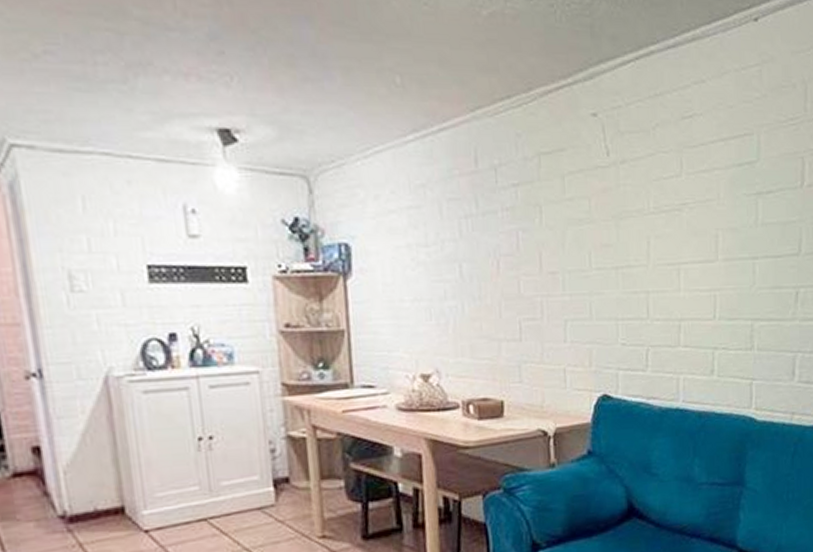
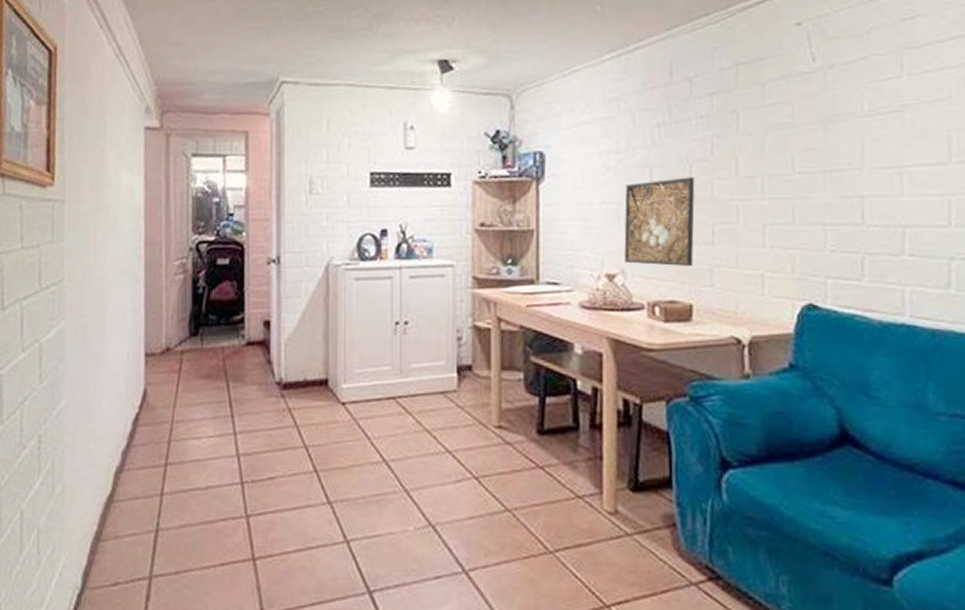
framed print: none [435,272,504,365] -> present [624,176,695,267]

